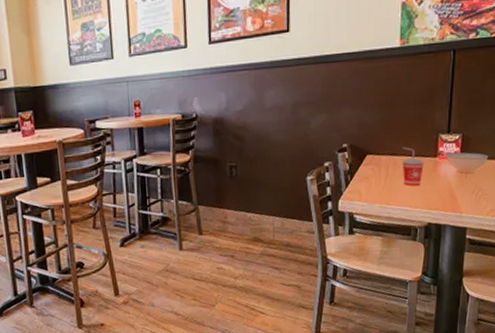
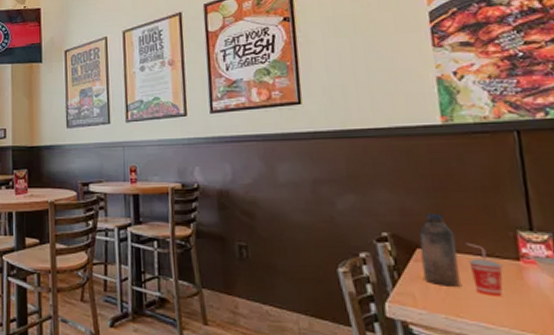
water bottle: none [369,124,395,183] -> present [419,212,461,286]

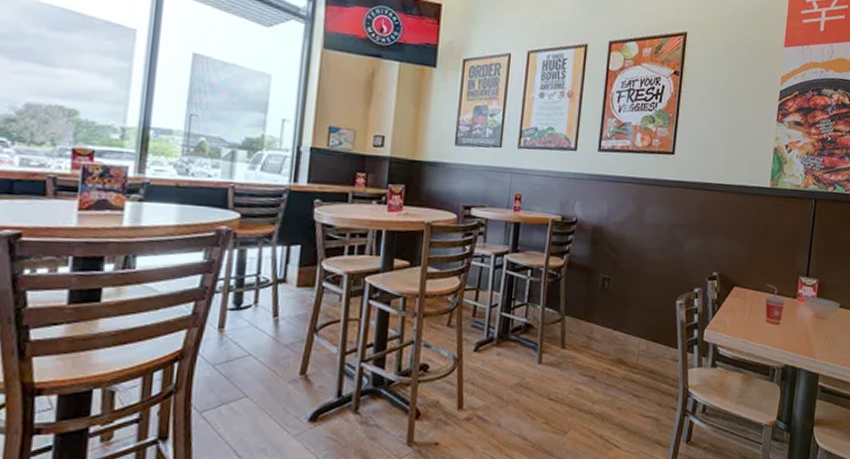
water bottle: present [419,212,461,286] -> none [734,258,761,317]

